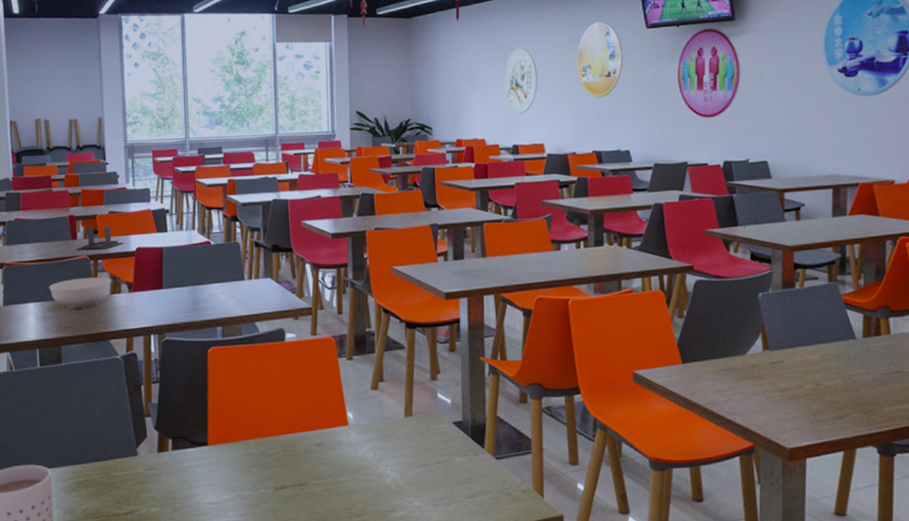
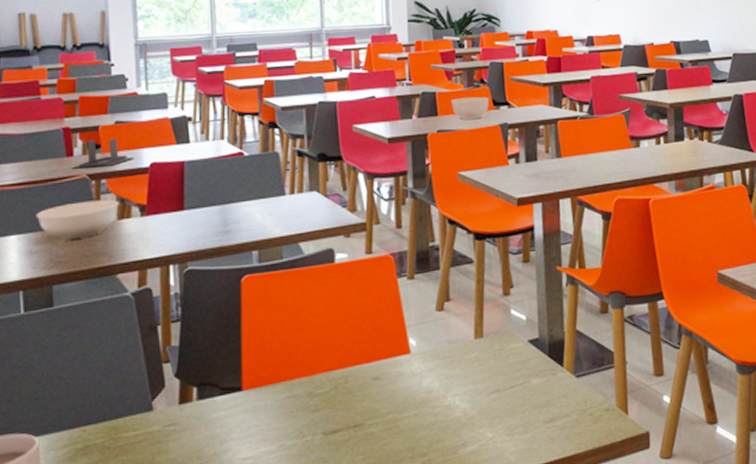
bowl: none [386,198,422,220] -> present [450,96,490,121]

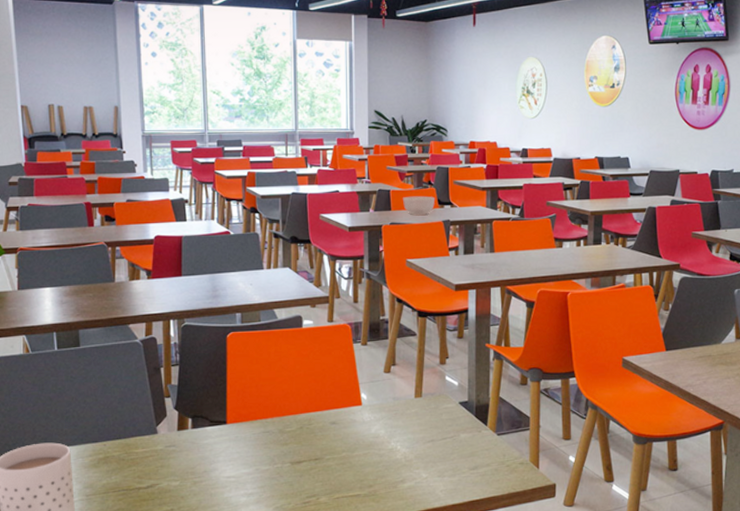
bowl: present [35,199,119,240] -> none [65,263,130,294]
napkin holder: present [71,138,135,169] -> none [92,214,142,237]

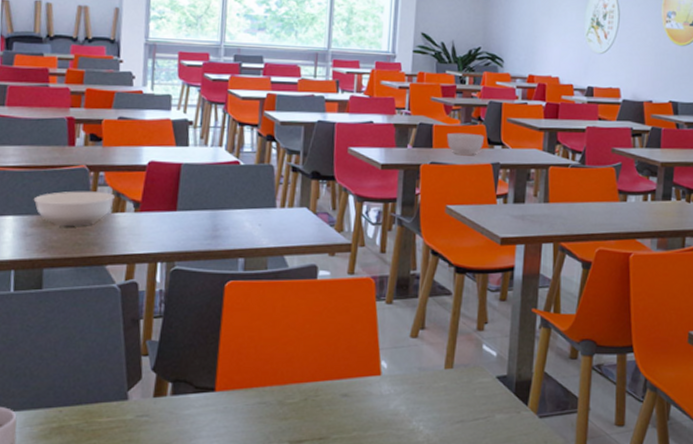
bowl: none [65,263,130,294] -> present [33,191,115,227]

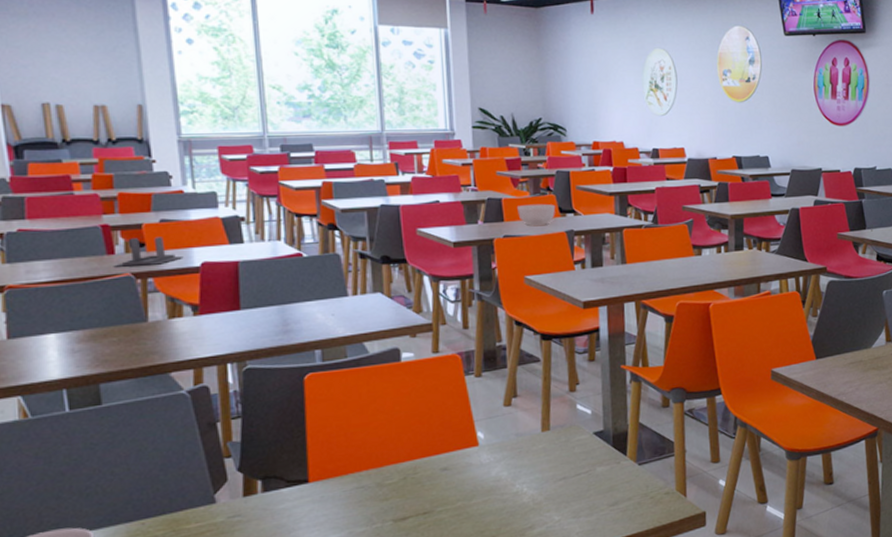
bowl: present [33,191,115,227] -> none [76,298,169,339]
napkin holder: none [72,132,134,160] -> present [113,237,184,267]

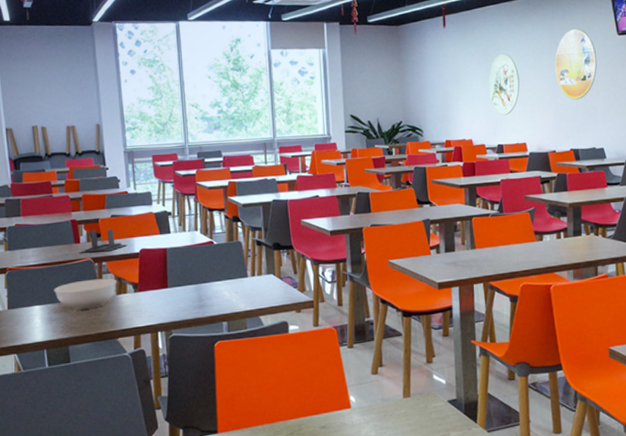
bowl: none [76,298,169,339] -> present [53,278,117,310]
bowl: present [516,203,556,227] -> none [381,196,415,217]

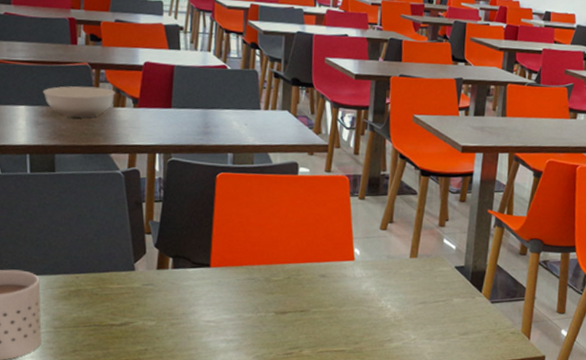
napkin holder: present [79,229,128,253] -> none [75,33,131,59]

